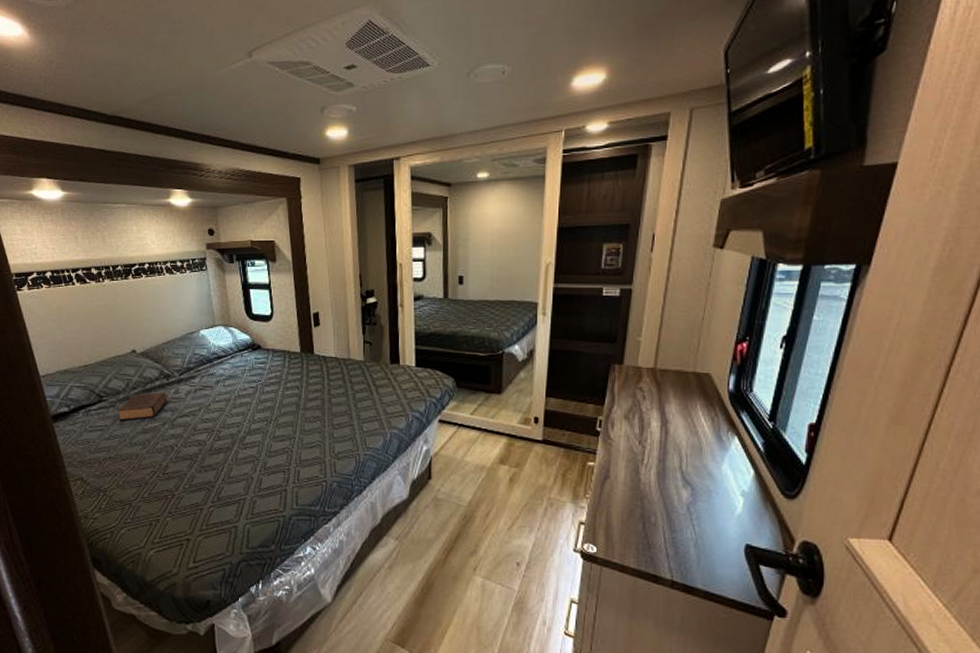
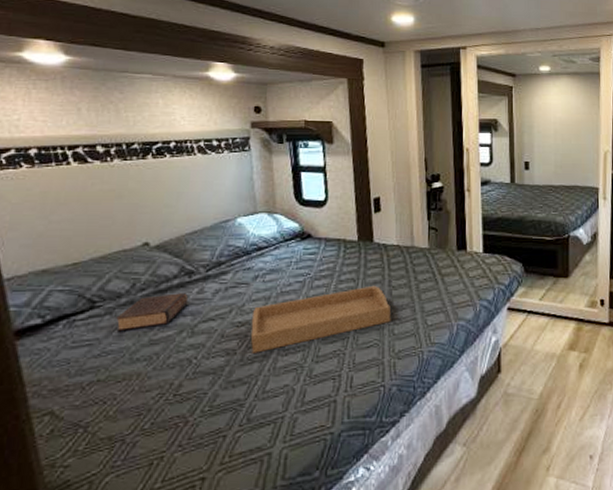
serving tray: none [216,393,331,445] -> present [251,285,391,353]

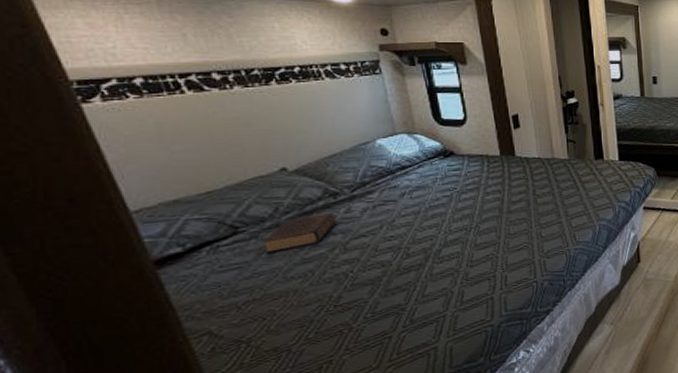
serving tray: present [251,285,391,353] -> none [403,195,538,263]

